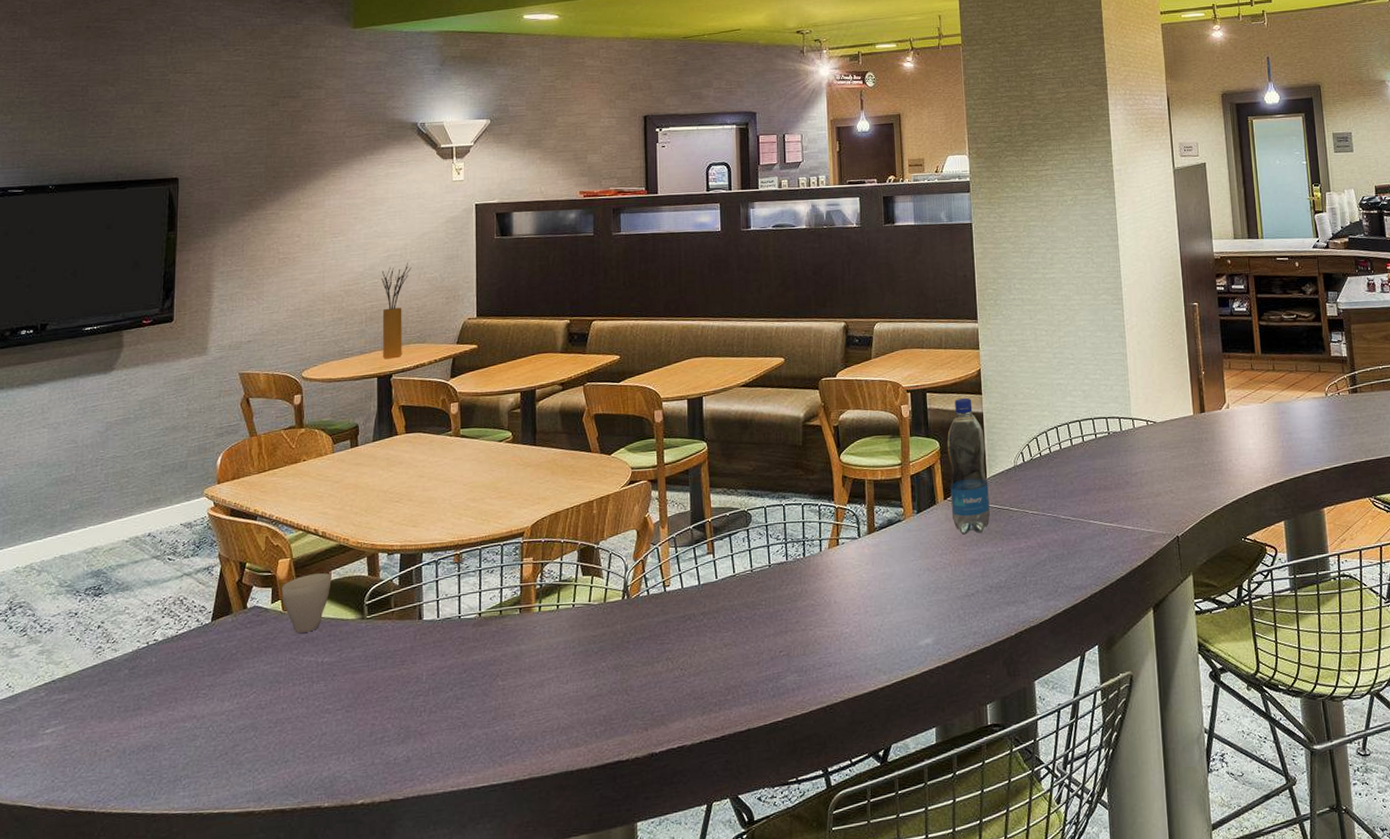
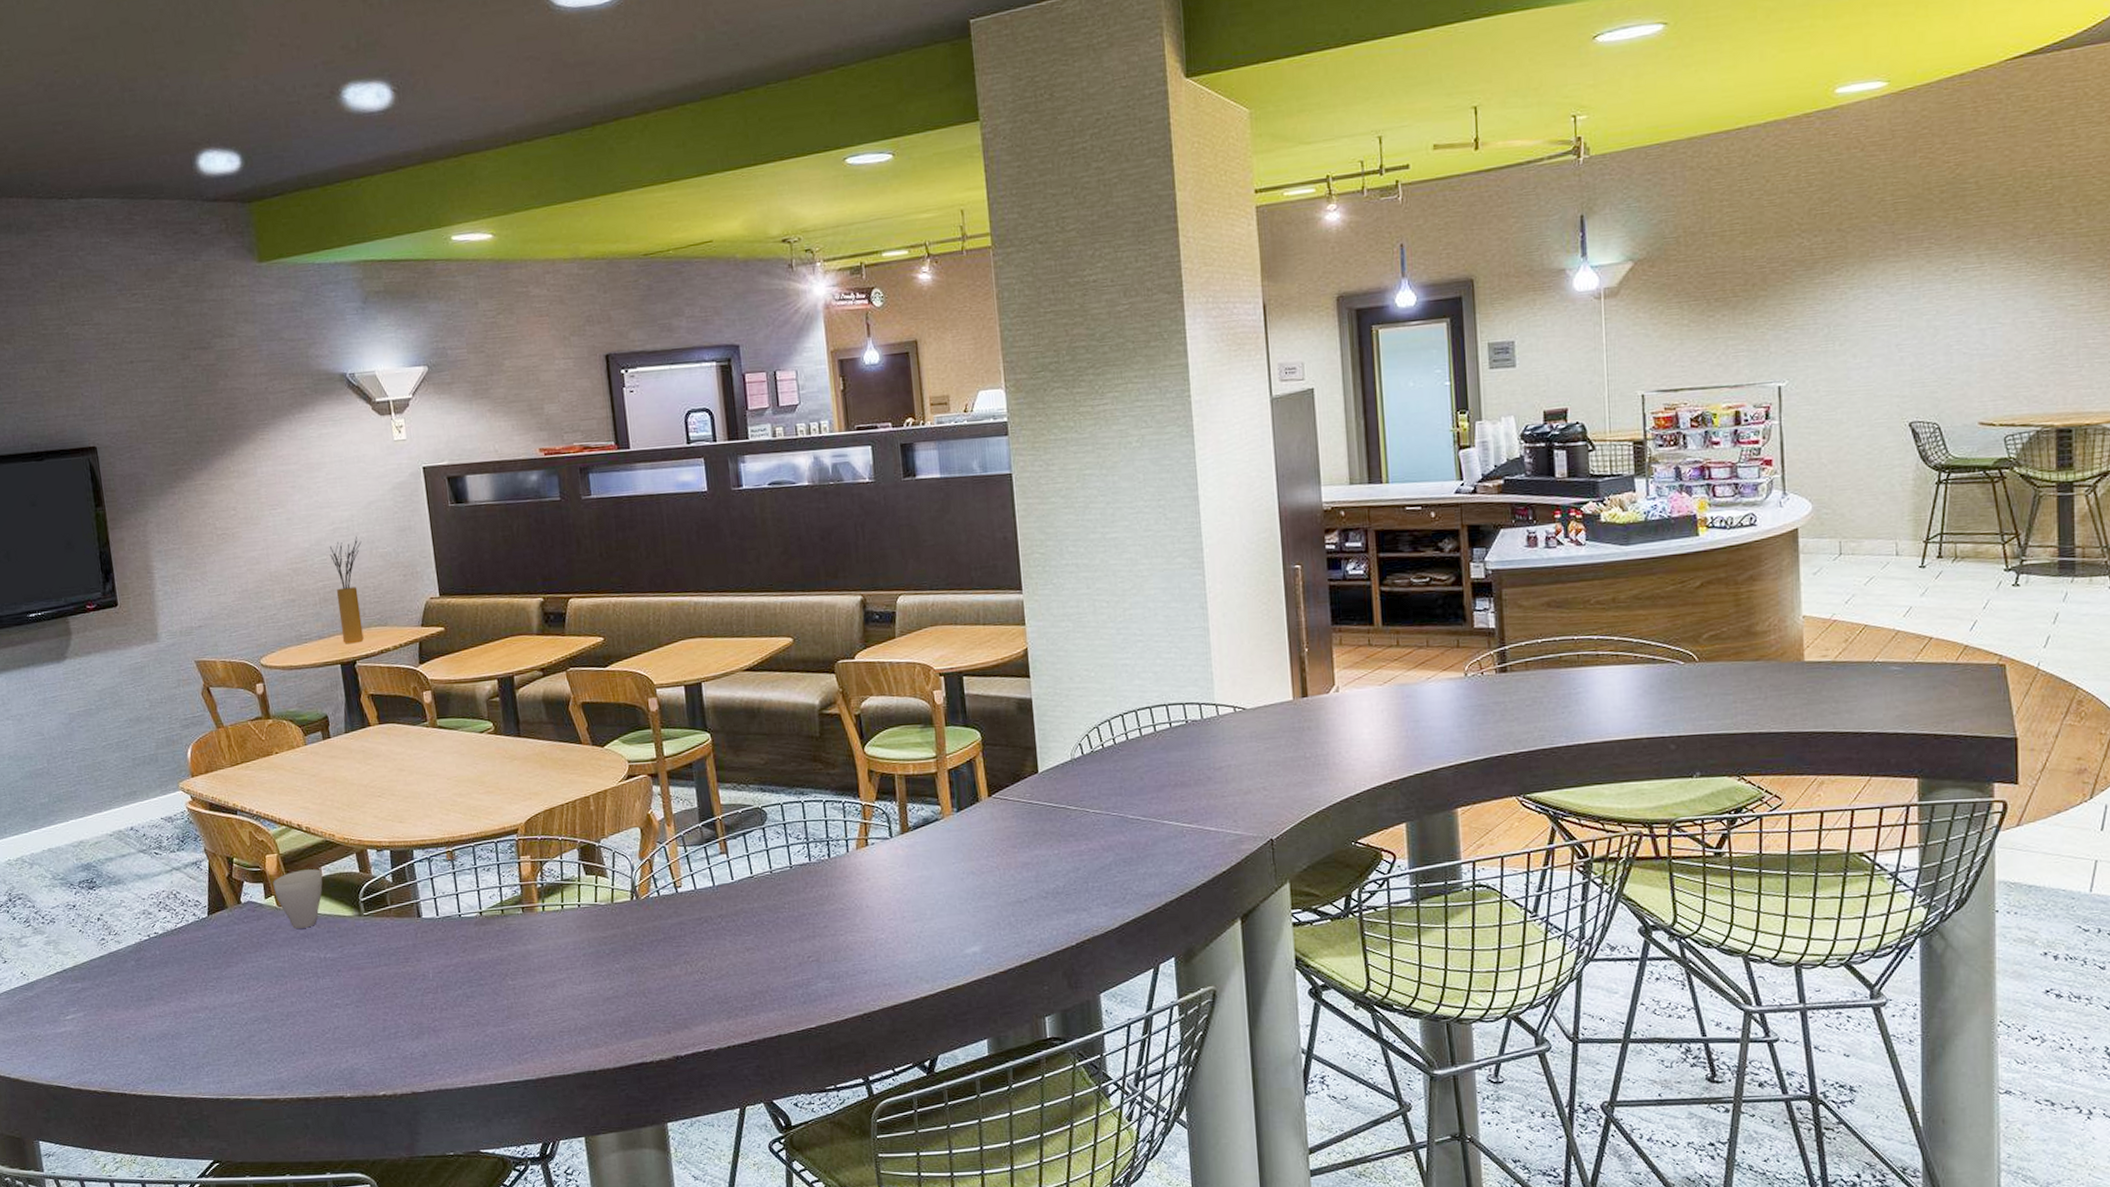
bottle: present [947,397,990,535] -> none [990,681,1044,836]

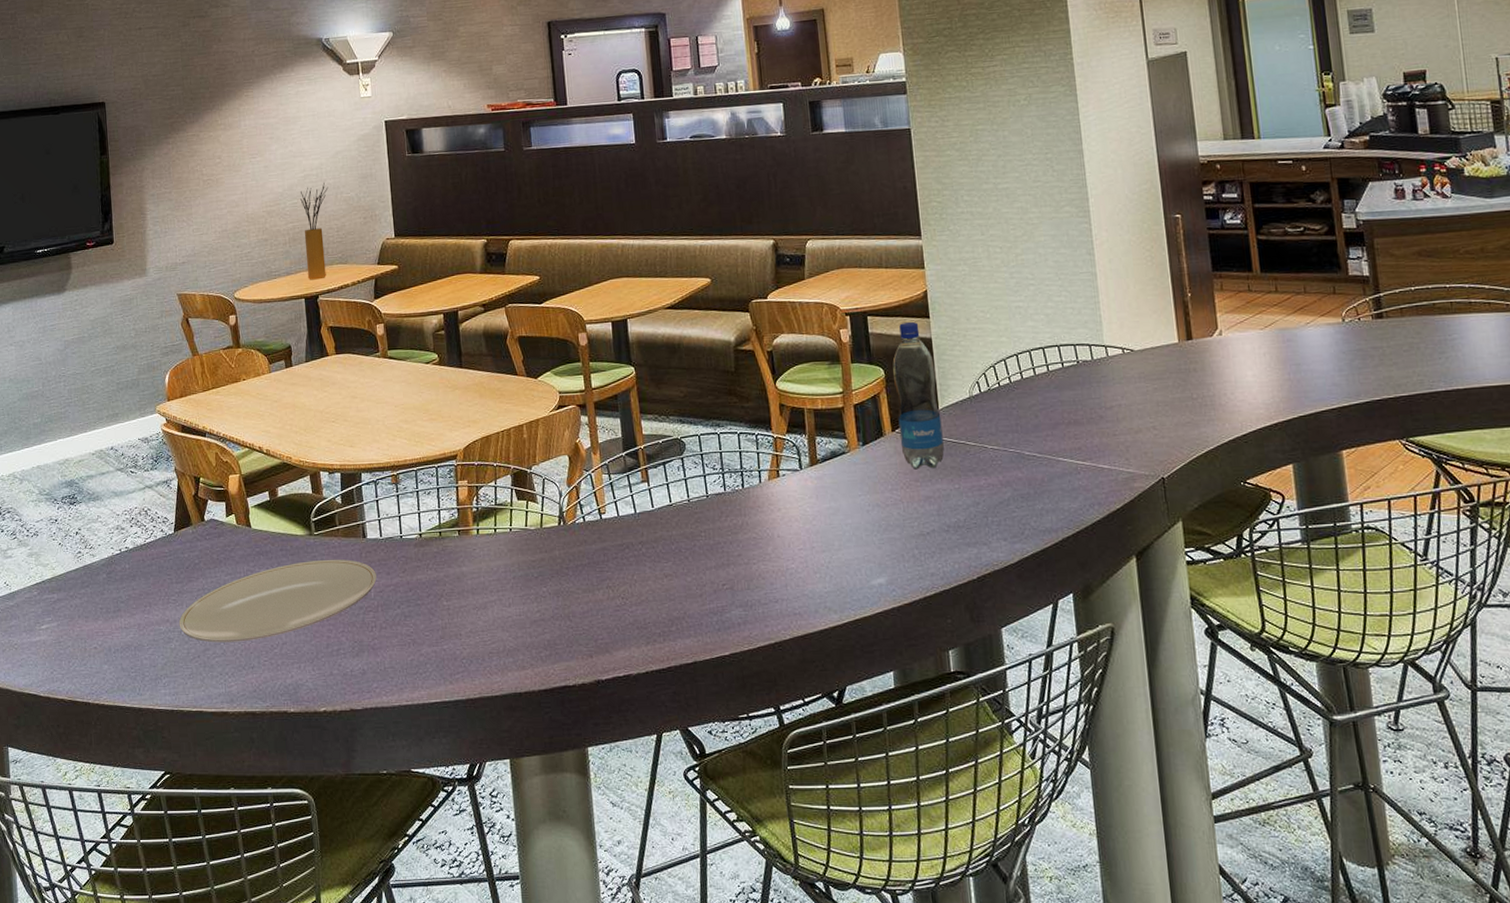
plate: none [219,940,435,1029] -> present [178,559,377,643]
cup: present [273,869,323,929] -> none [234,490,279,546]
bottle: none [990,681,1044,836] -> present [892,321,944,470]

